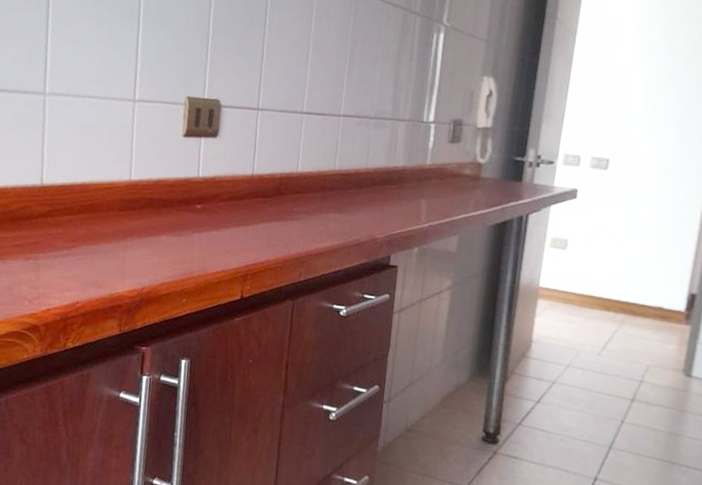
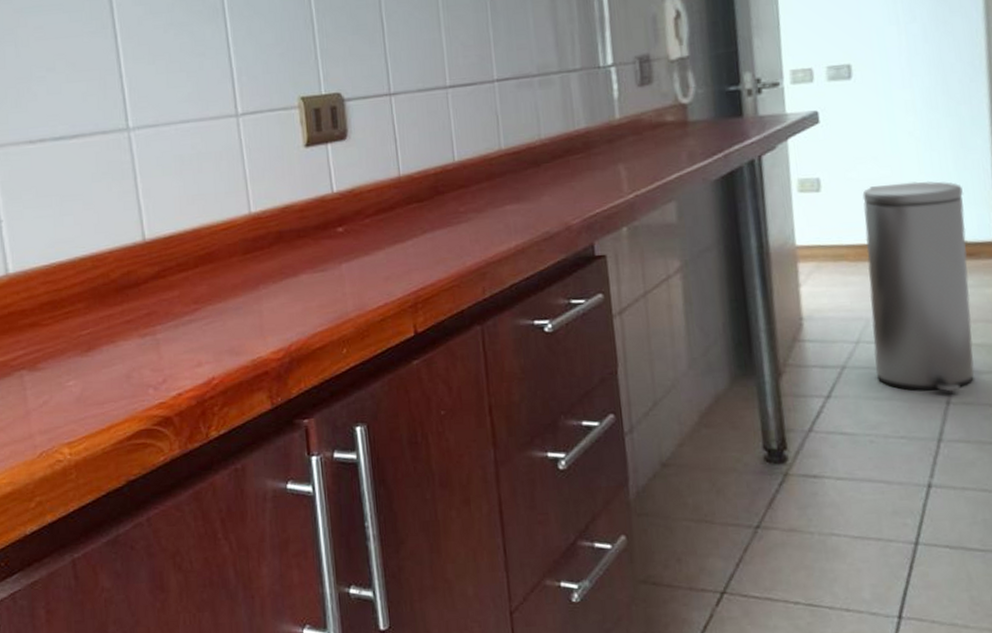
pedal bin: none [576,253,669,414] -> present [862,180,975,392]

